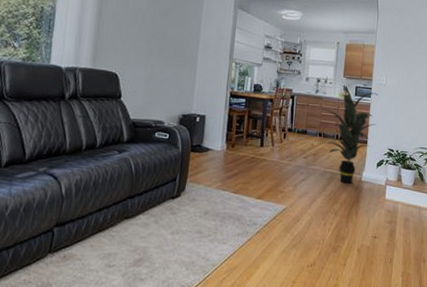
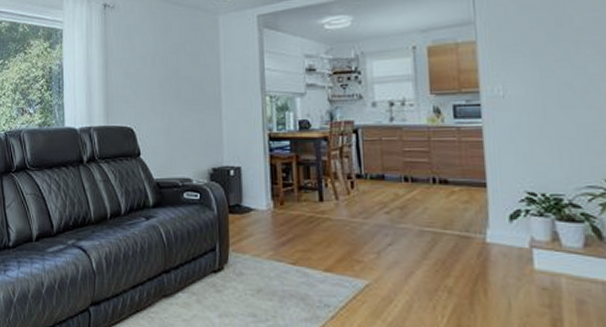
indoor plant: present [319,85,379,184] -> none [398,106,498,248]

